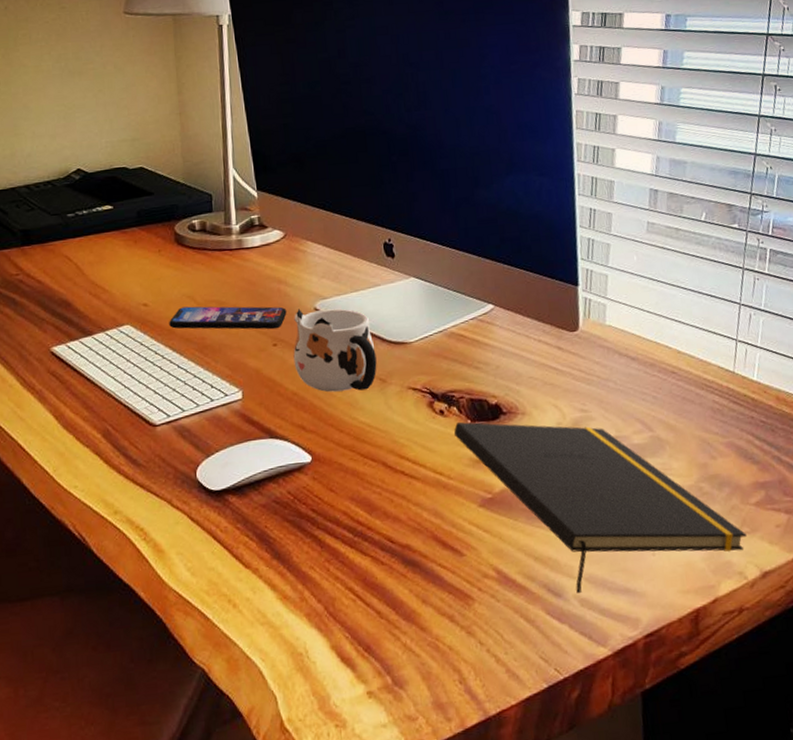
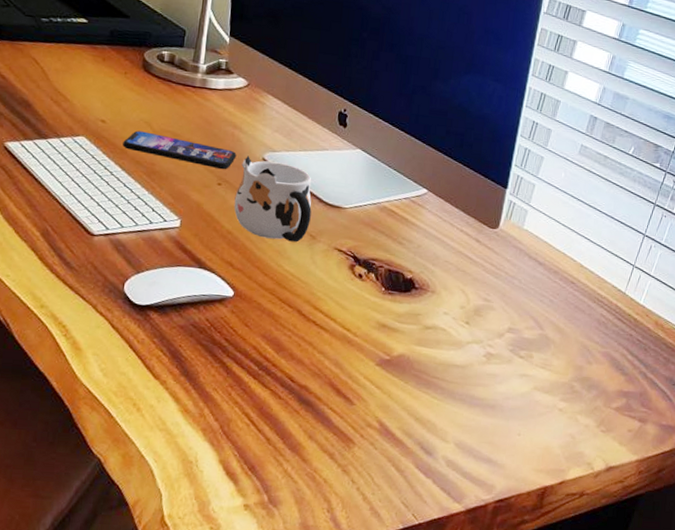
notepad: present [453,421,747,593] -> none [367,287,602,455]

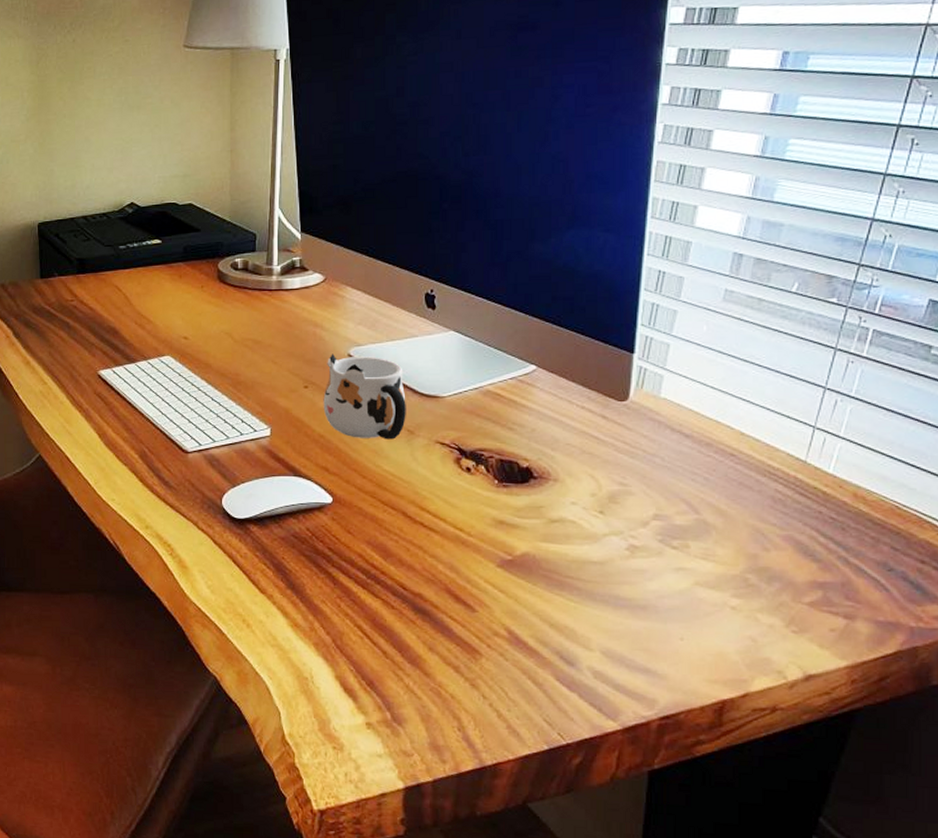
smartphone: present [123,130,237,170] -> none [206,343,320,372]

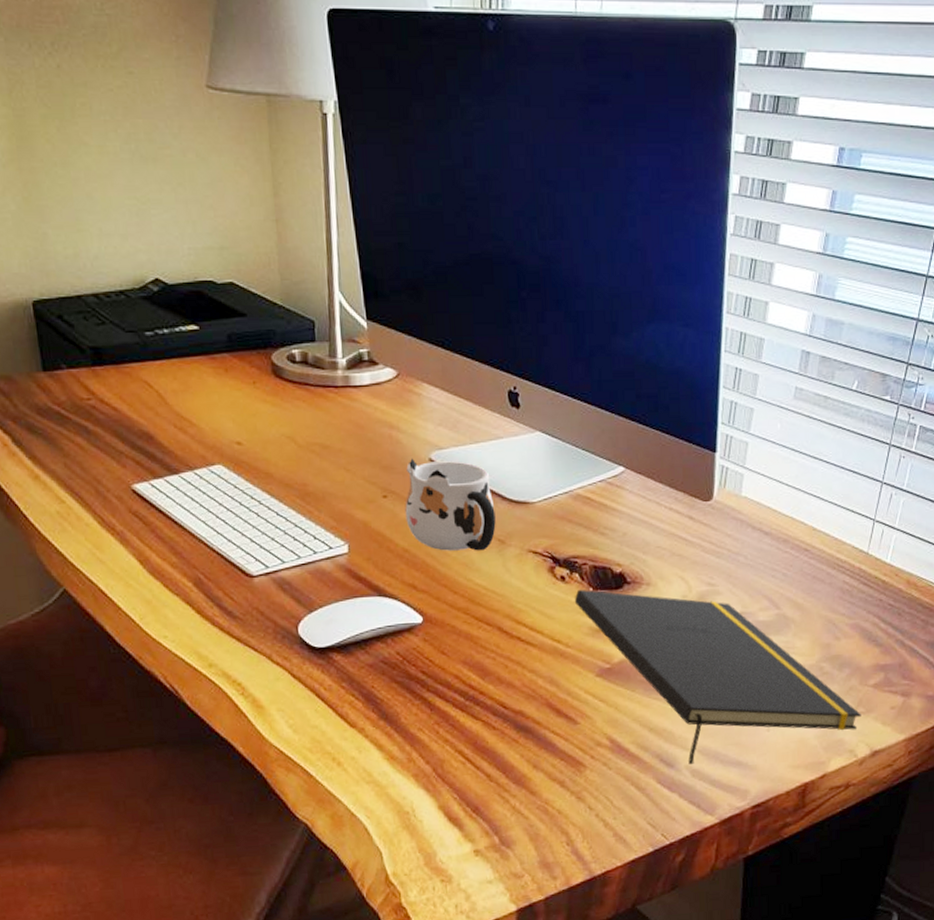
notepad: none [478,481,793,665] -> present [574,589,861,764]

